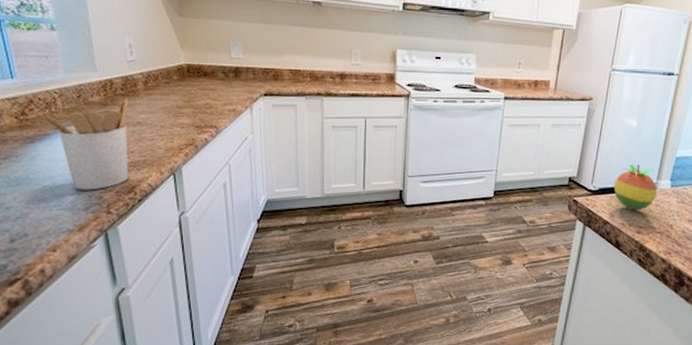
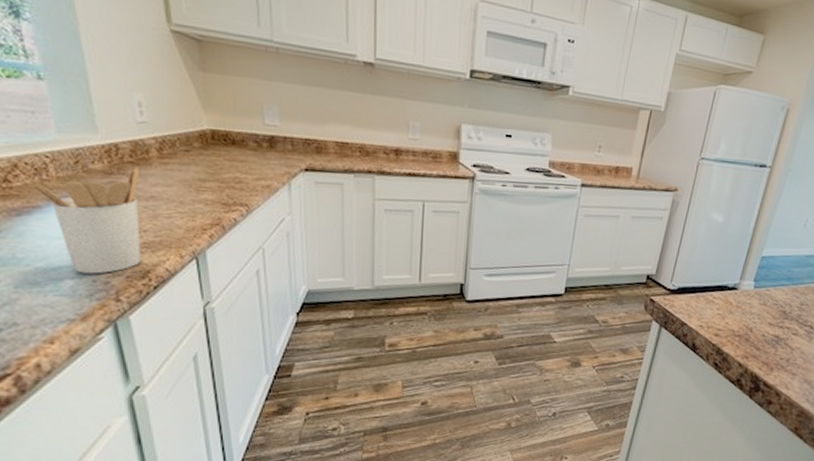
fruit: present [614,164,658,211] -> none [694,262,740,312]

